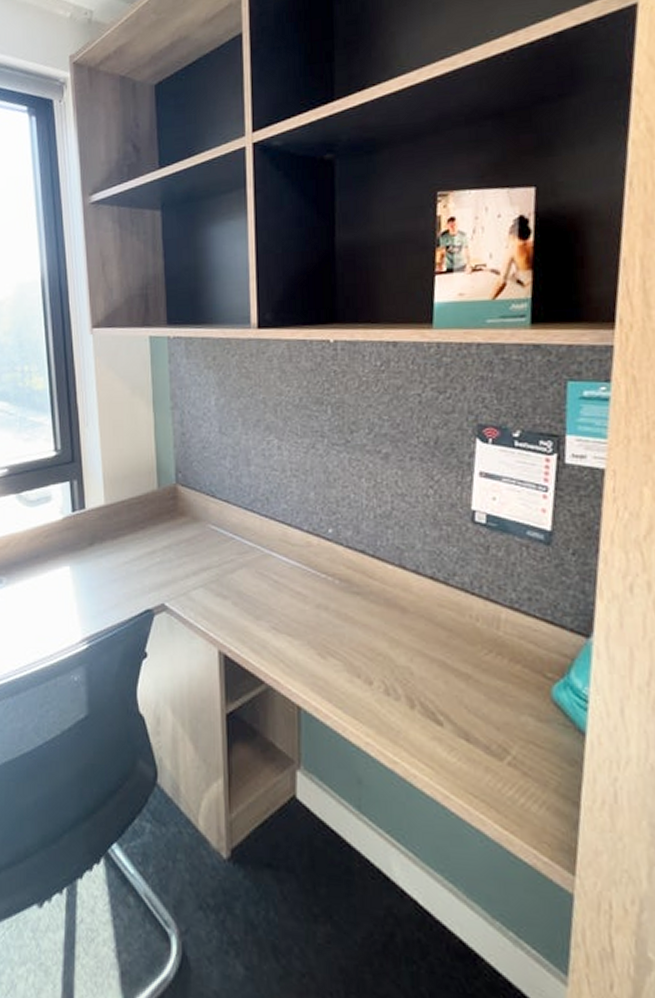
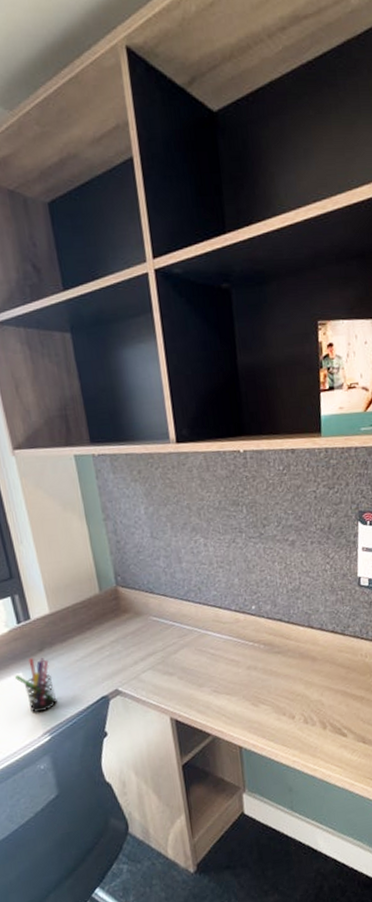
pen holder: none [63,552,100,615] -> present [15,658,57,713]

